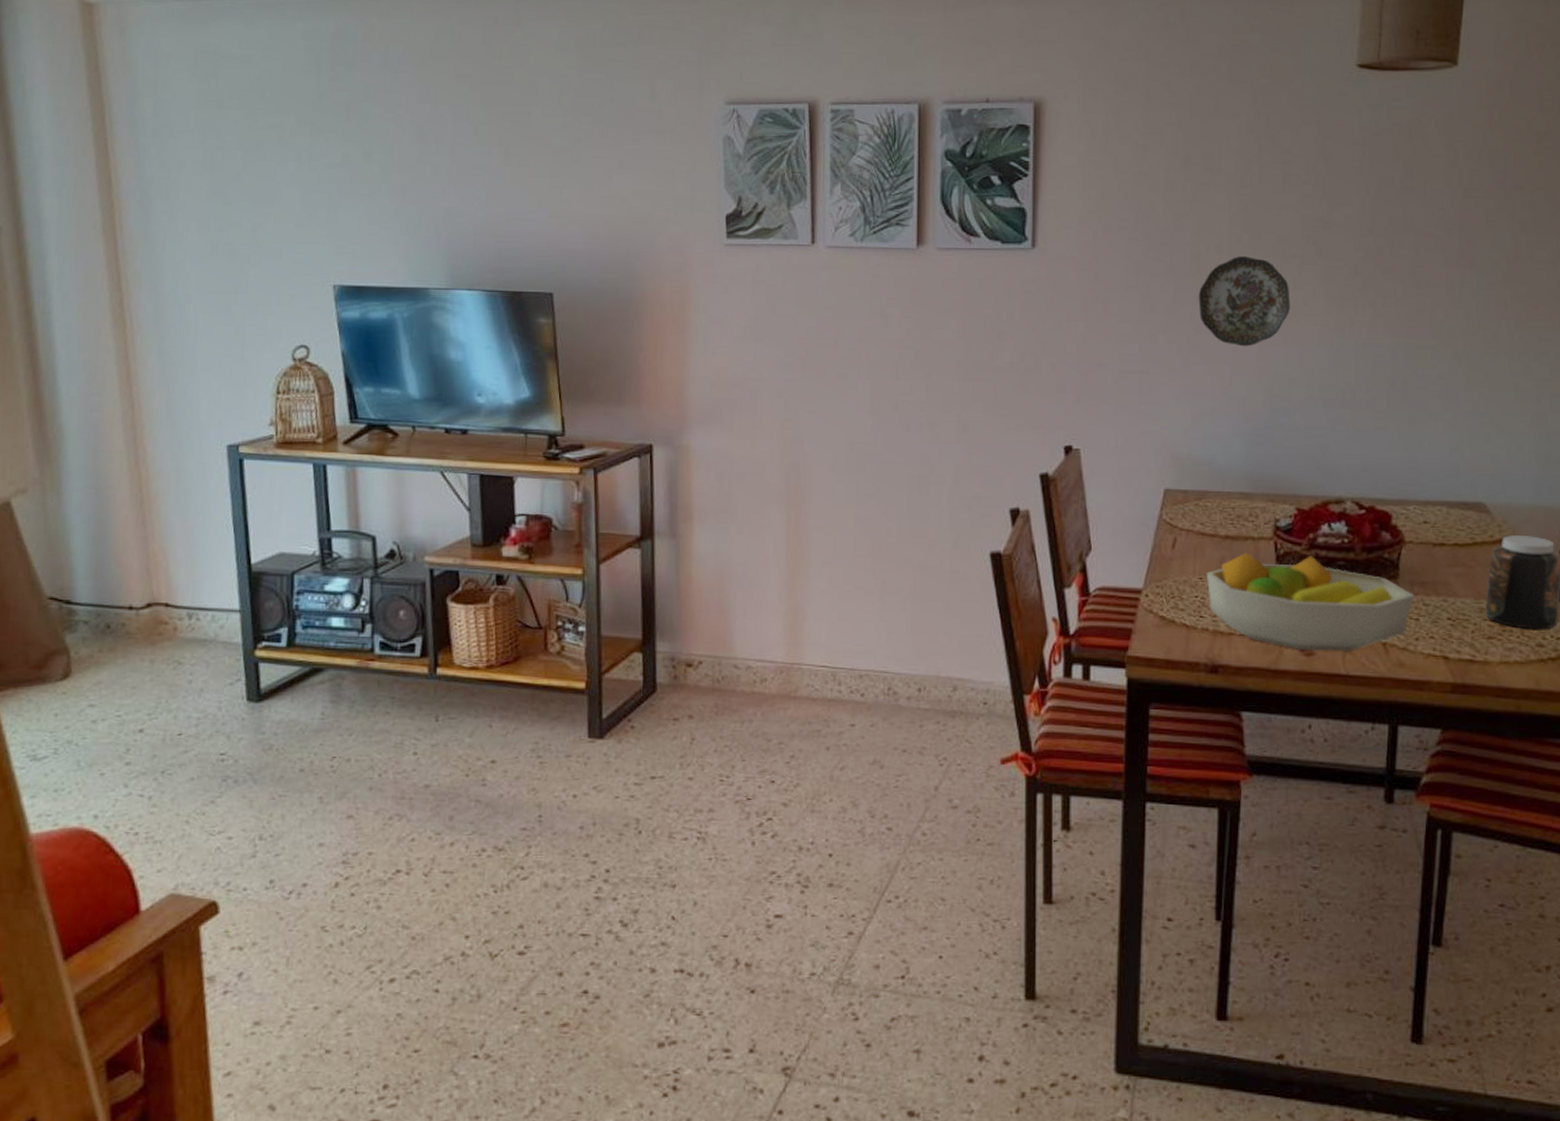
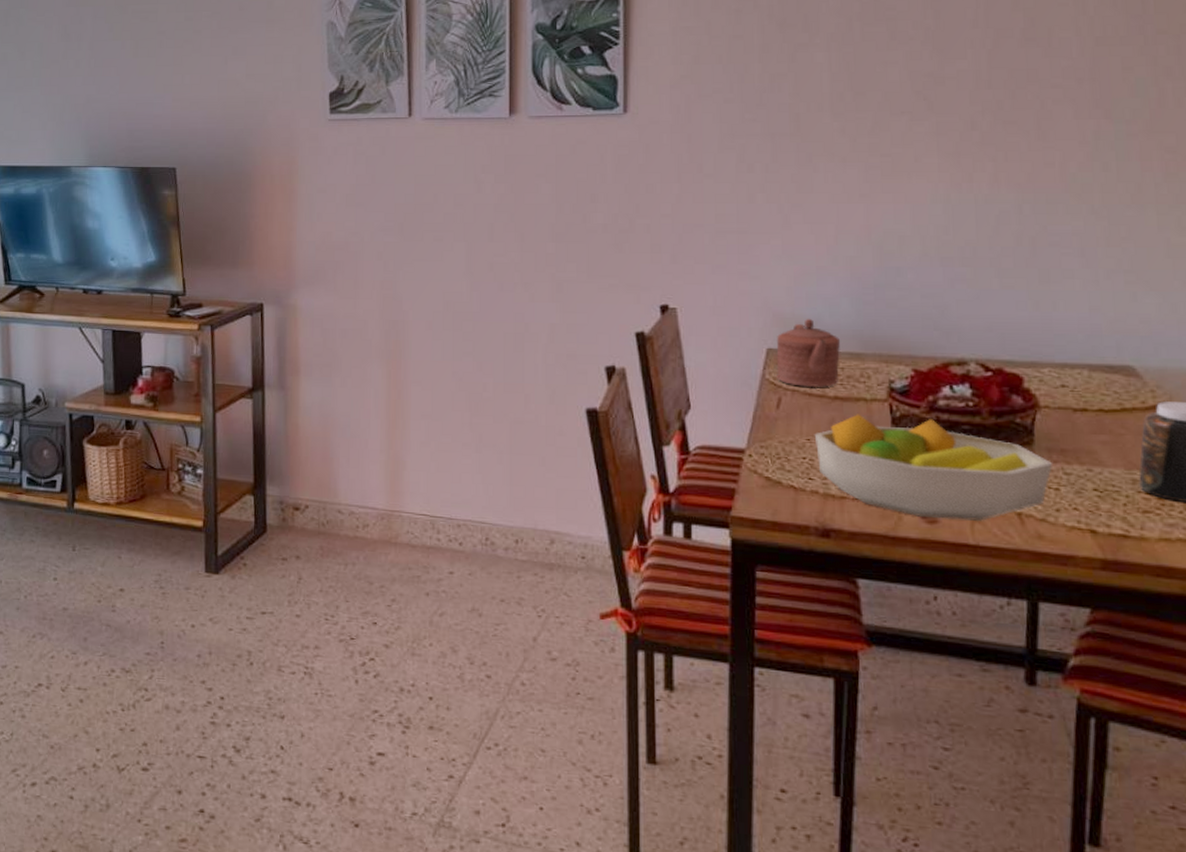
teapot: none [1173,458,1233,527] -> present [776,318,841,387]
decorative plate: present [1198,256,1291,347] -> none [798,114,900,205]

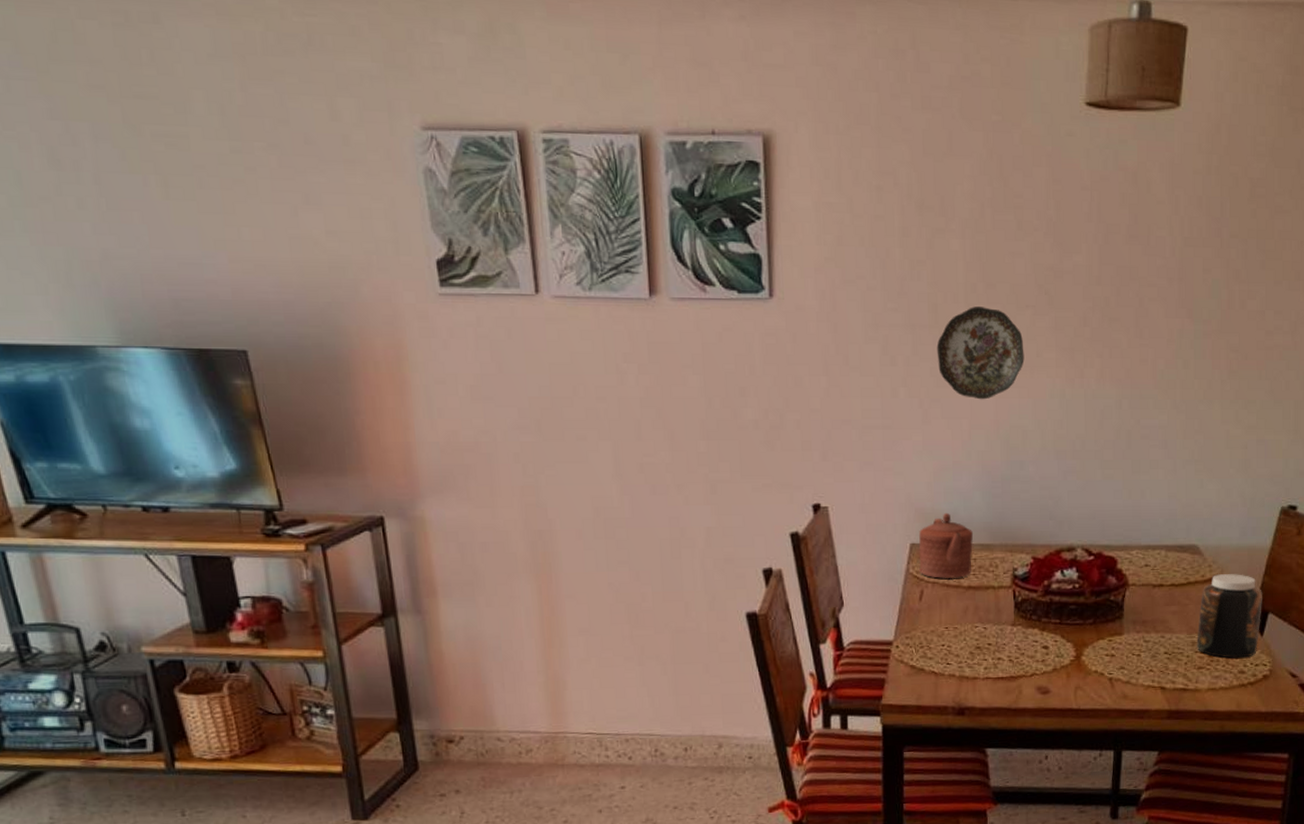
decorative plate: none [798,114,900,205] -> present [936,307,1025,400]
fruit bowl: present [814,414,1054,521] -> none [951,601,1137,689]

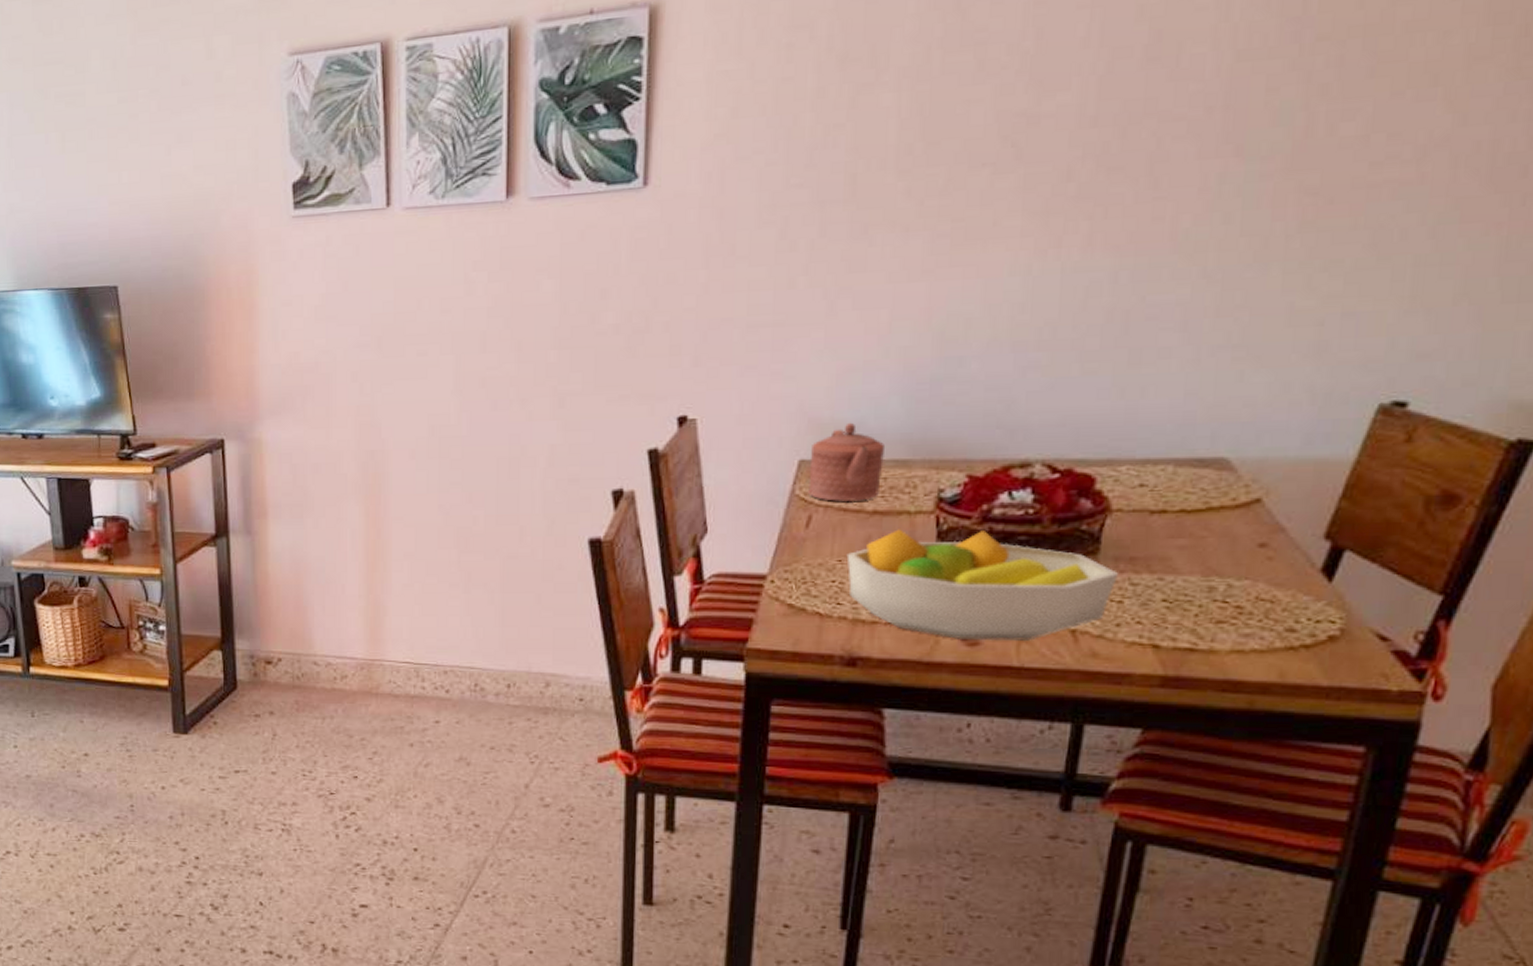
decorative plate: present [936,307,1025,400] -> none [852,171,975,285]
fruit bowl: none [951,601,1137,689] -> present [846,529,1119,641]
jar: present [1197,574,1262,658] -> none [1216,496,1336,611]

